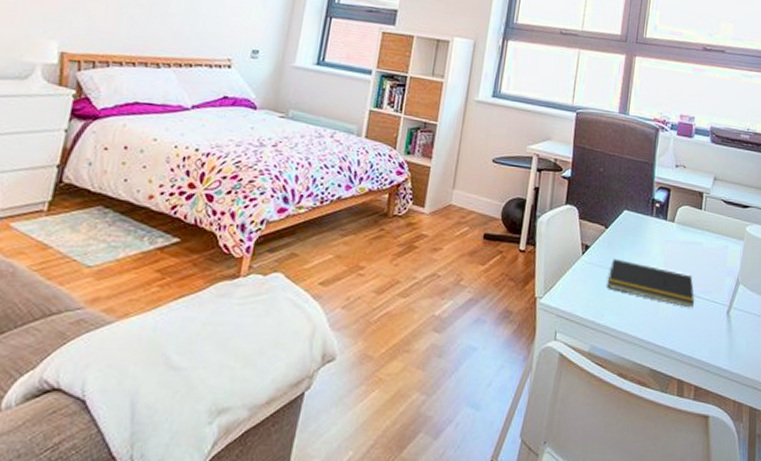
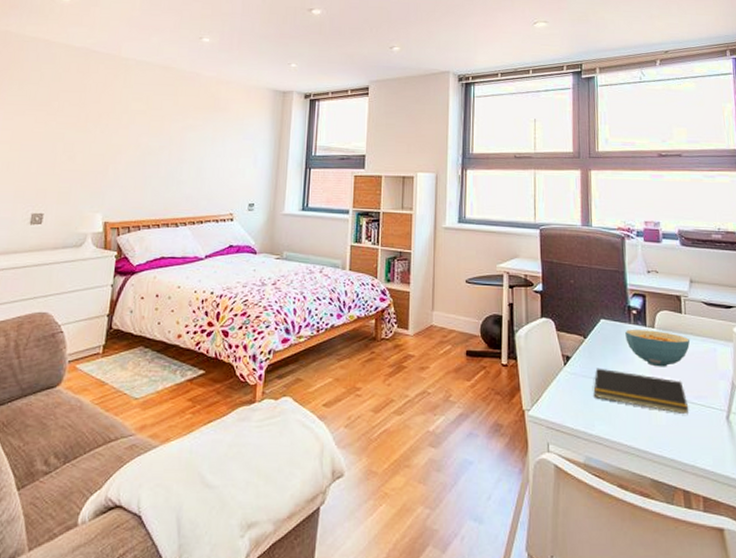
cereal bowl: none [645,222,706,261] -> present [625,330,691,367]

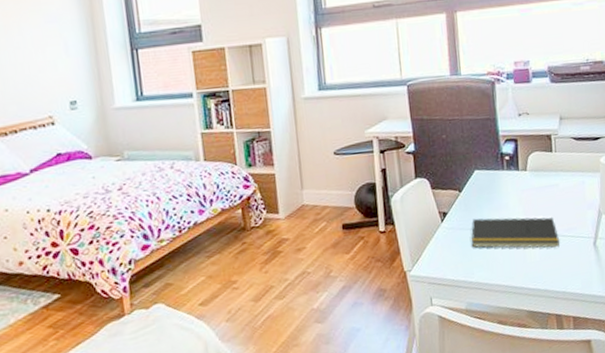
cereal bowl: present [625,330,691,367] -> none [499,172,561,208]

